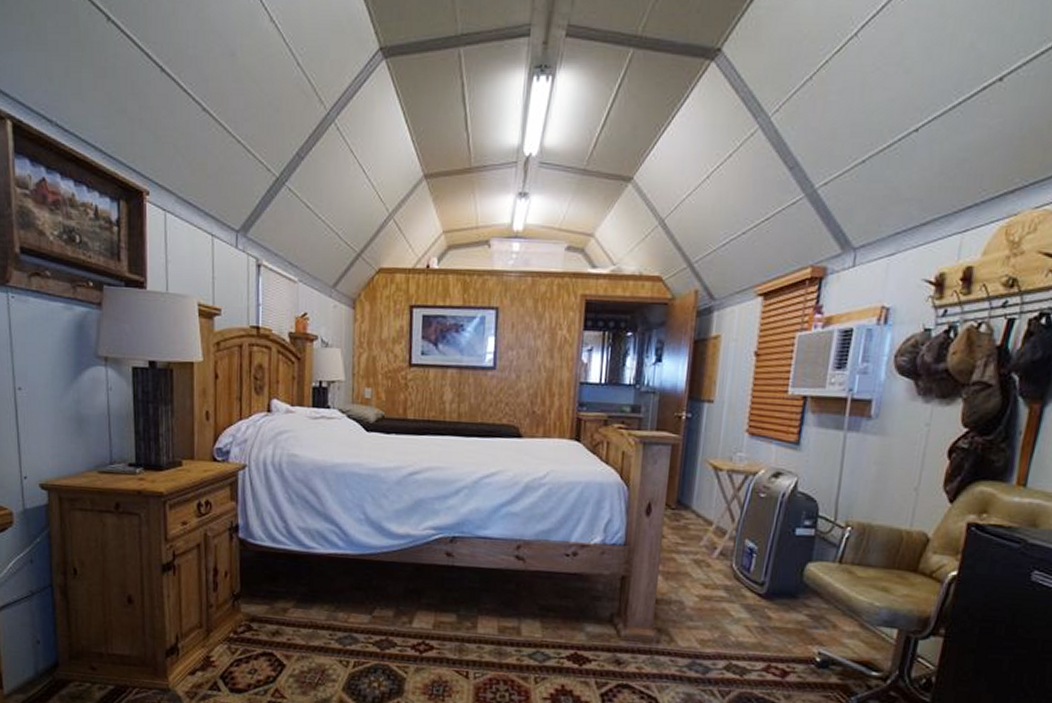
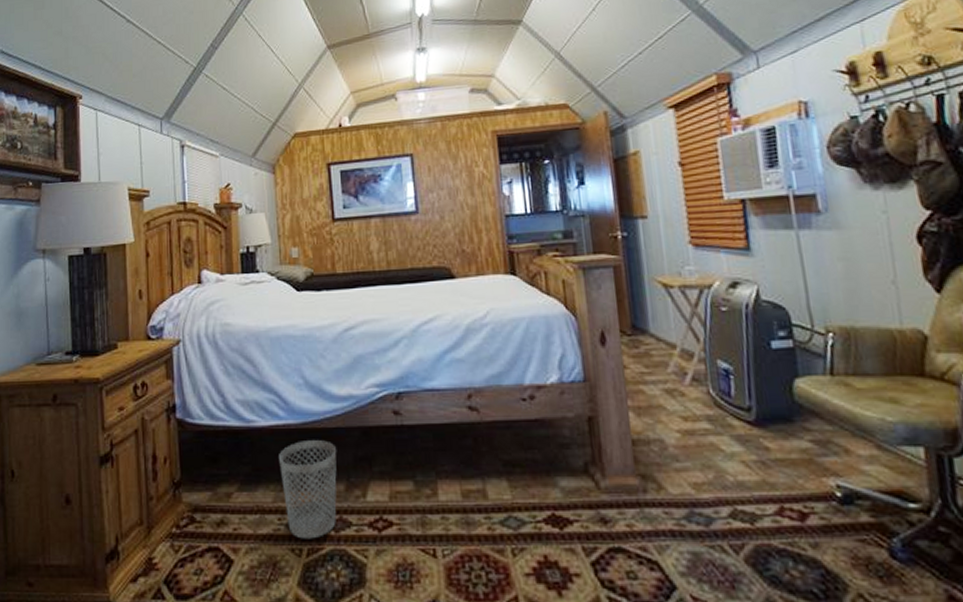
wastebasket: none [335,570,390,654] -> present [279,440,337,539]

